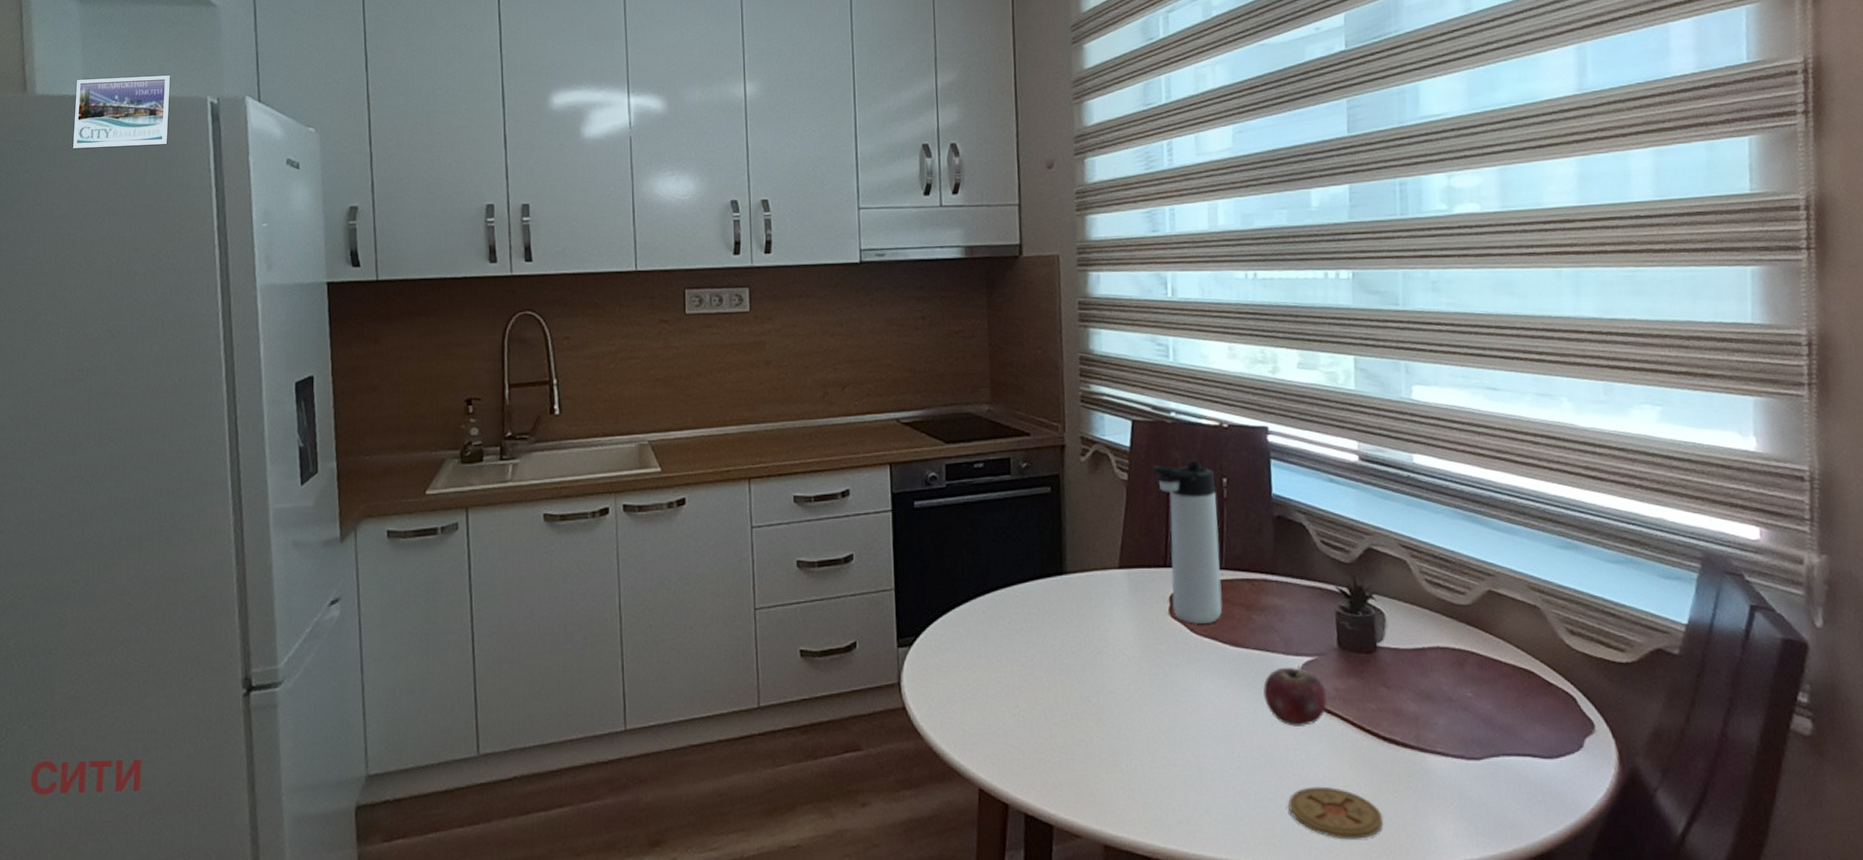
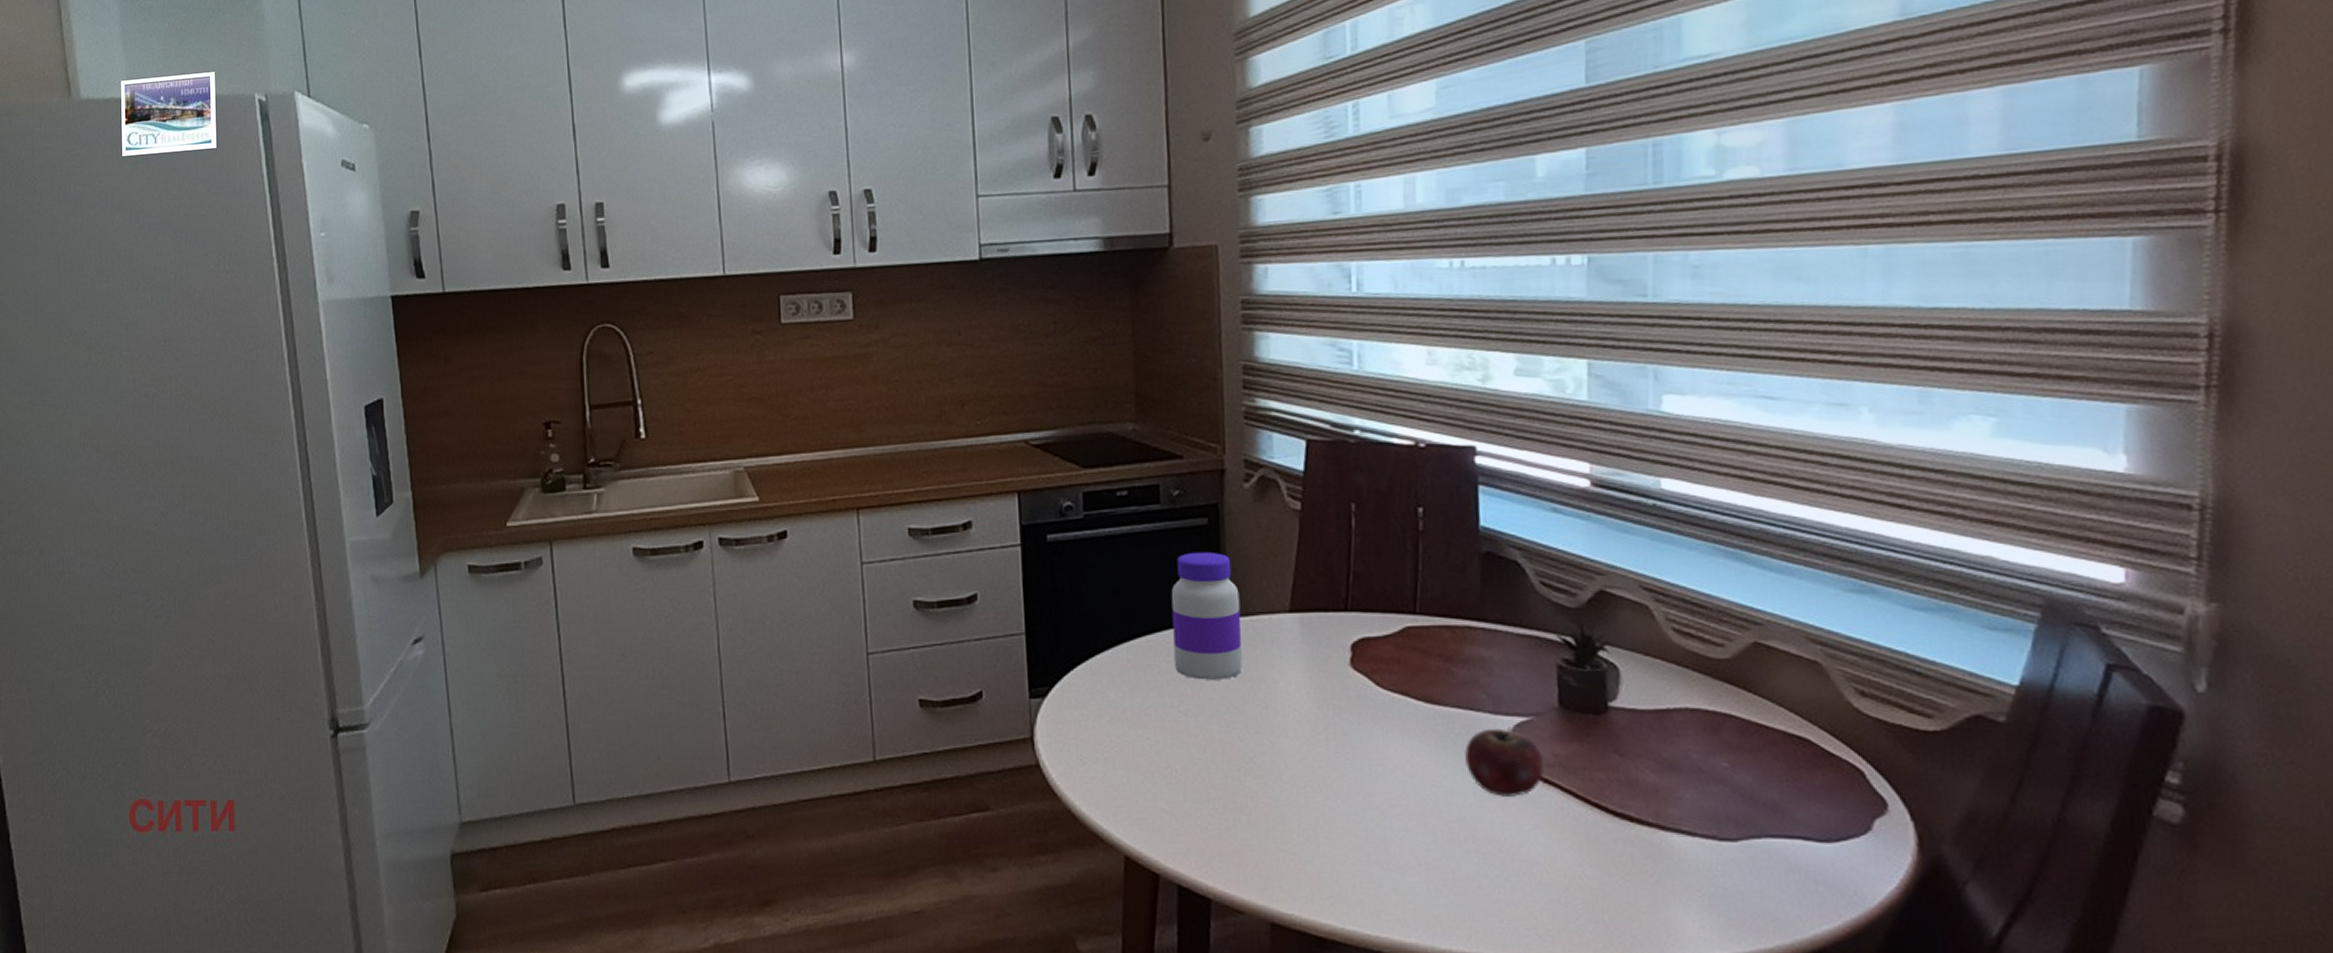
jar: none [1019,516,1080,629] -> present [1171,551,1243,680]
thermos bottle: present [1152,460,1222,624] -> none [1330,487,1416,677]
coaster: present [1287,786,1384,840] -> none [1492,866,1612,927]

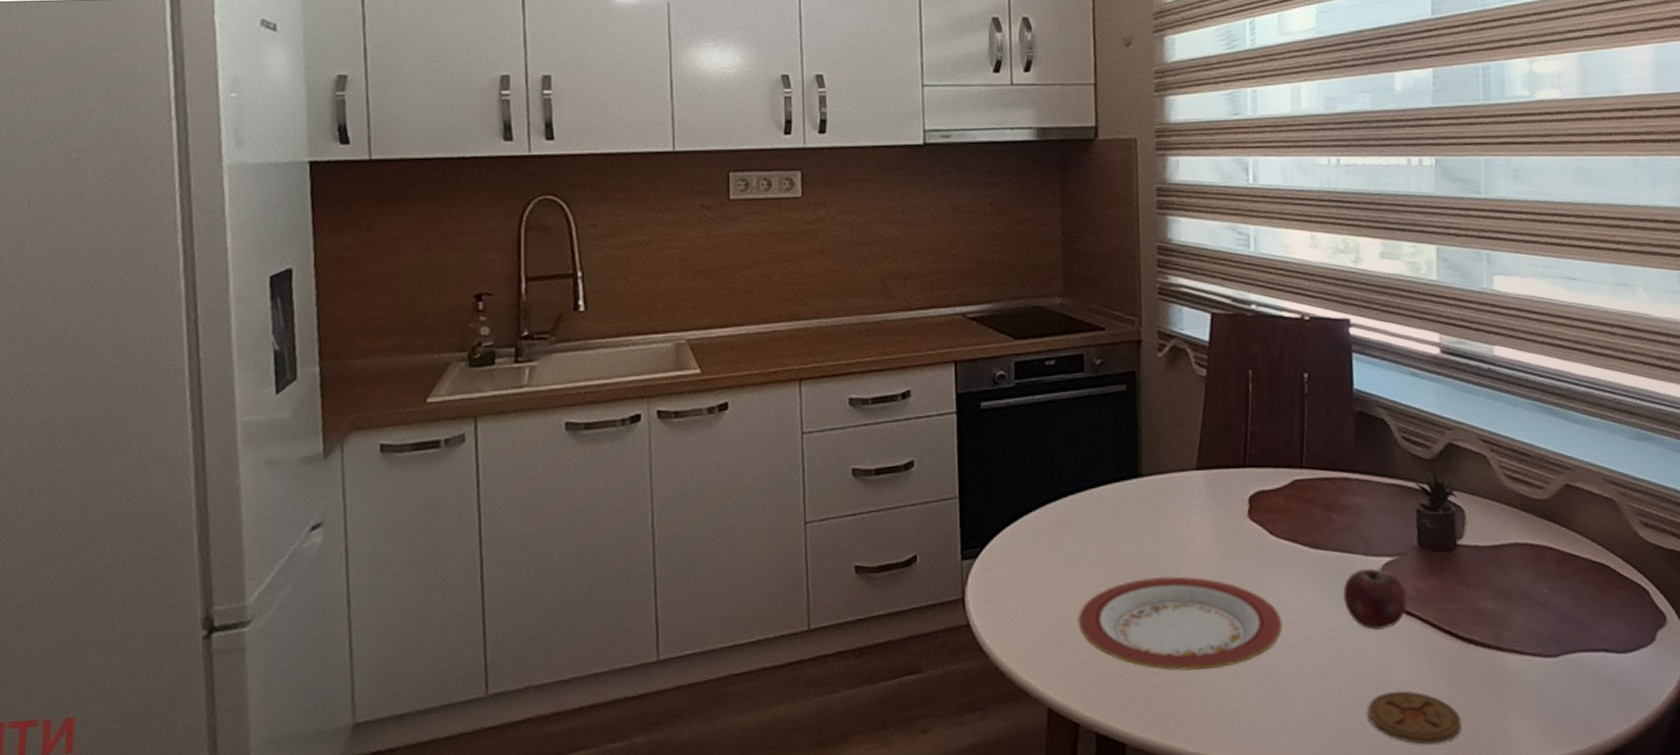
plate: none [1156,725,1392,828] -> present [1078,576,1283,672]
jar: present [1171,551,1243,680] -> none [1093,415,1156,536]
coaster: none [1492,866,1612,927] -> present [1366,690,1462,745]

